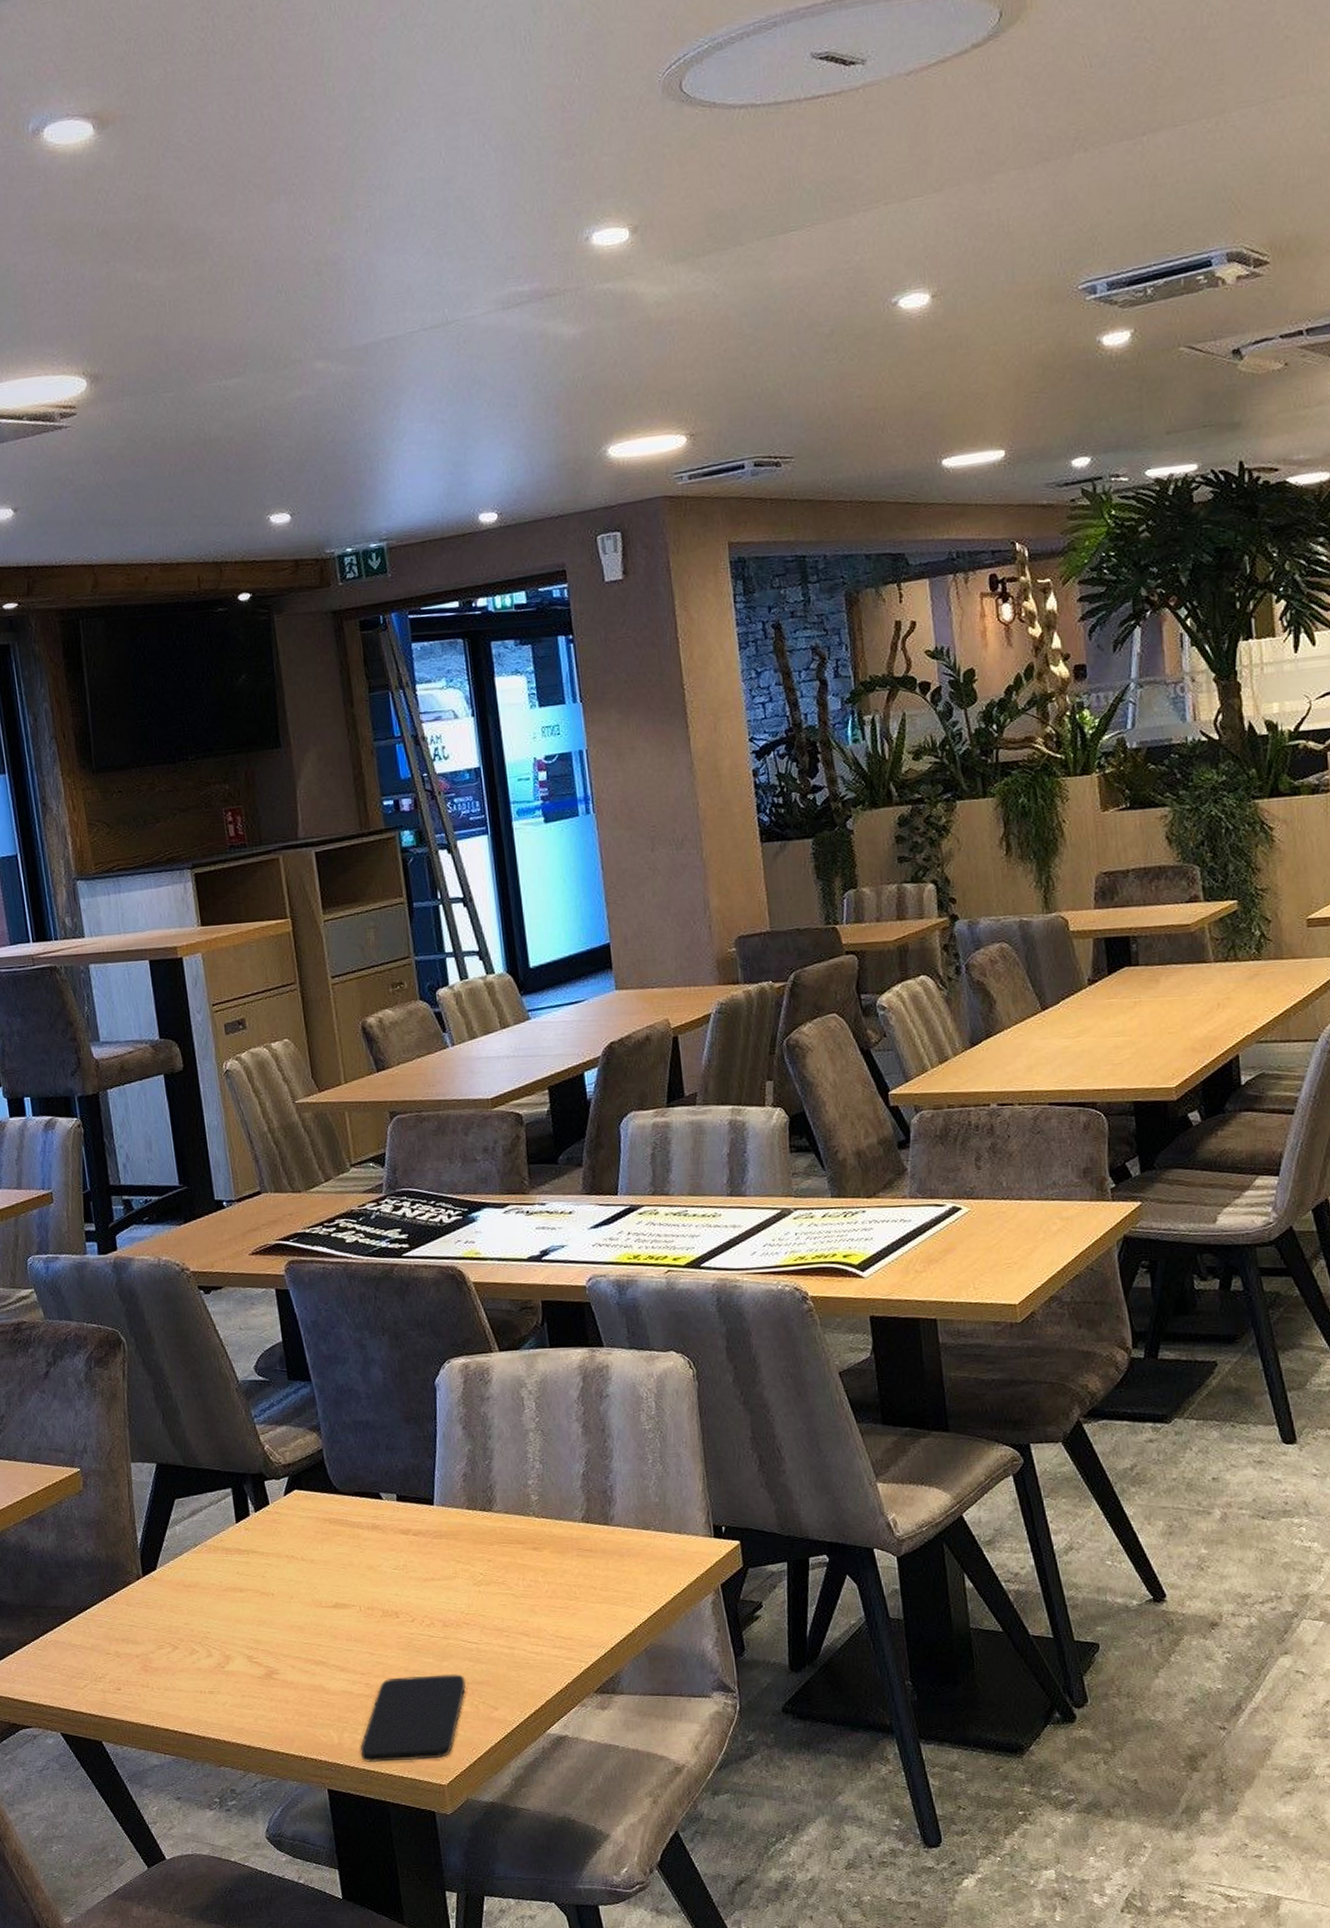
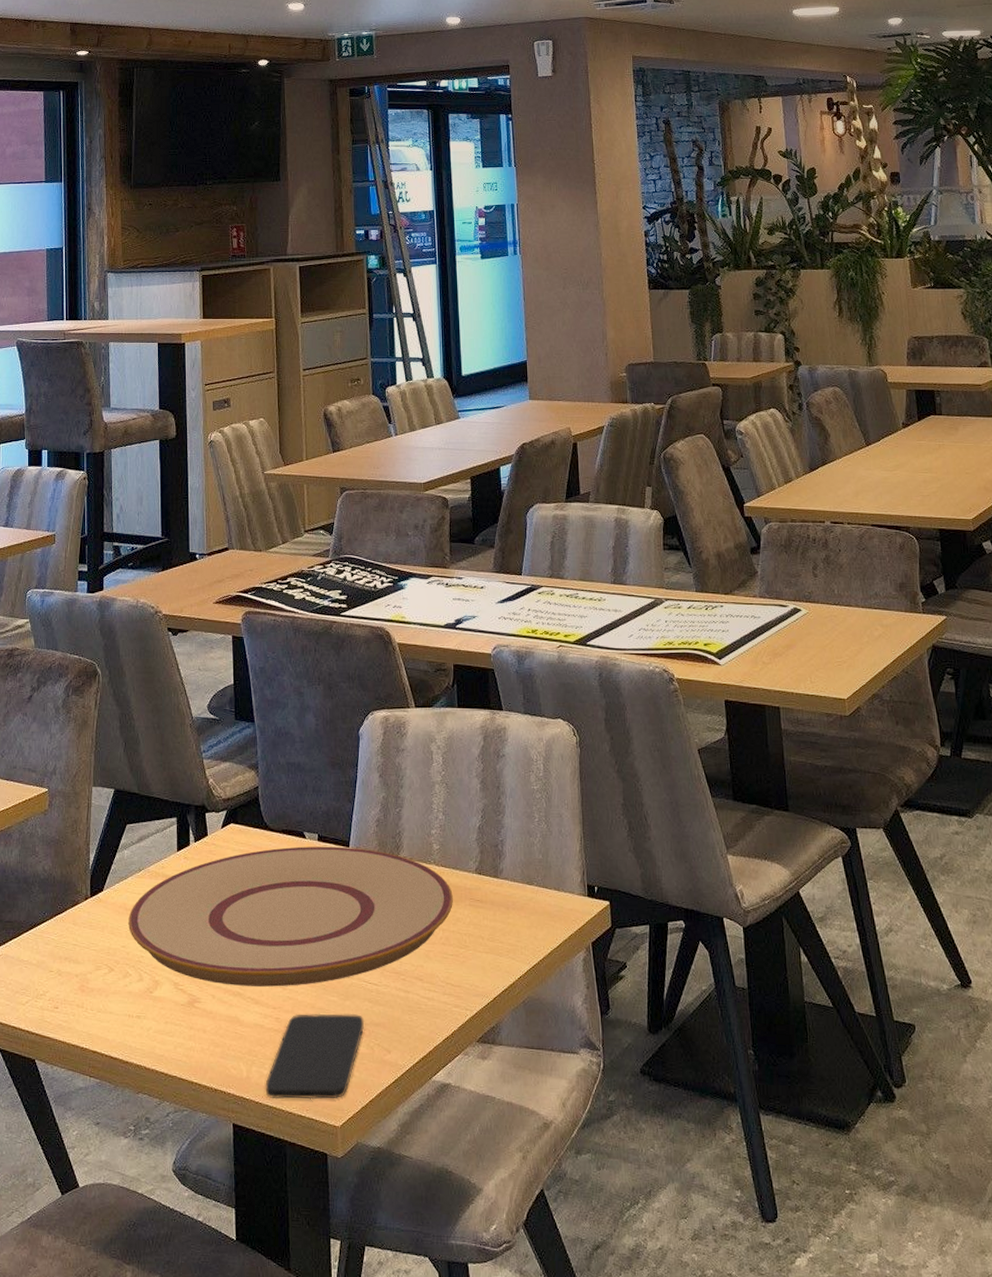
plate: none [188,1505,558,1655] -> present [128,846,453,987]

